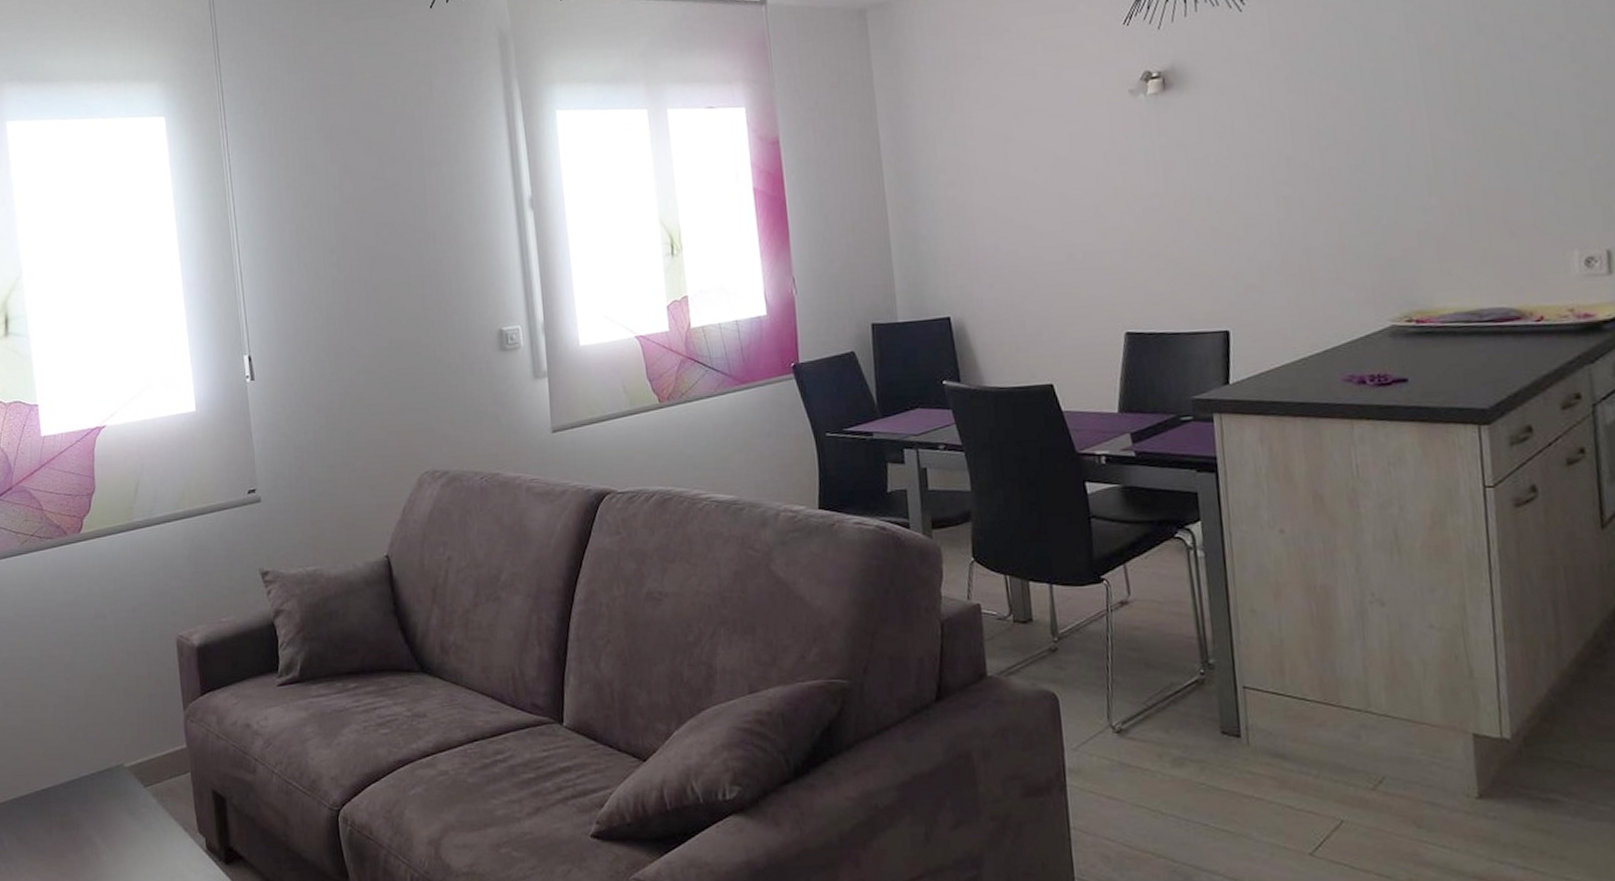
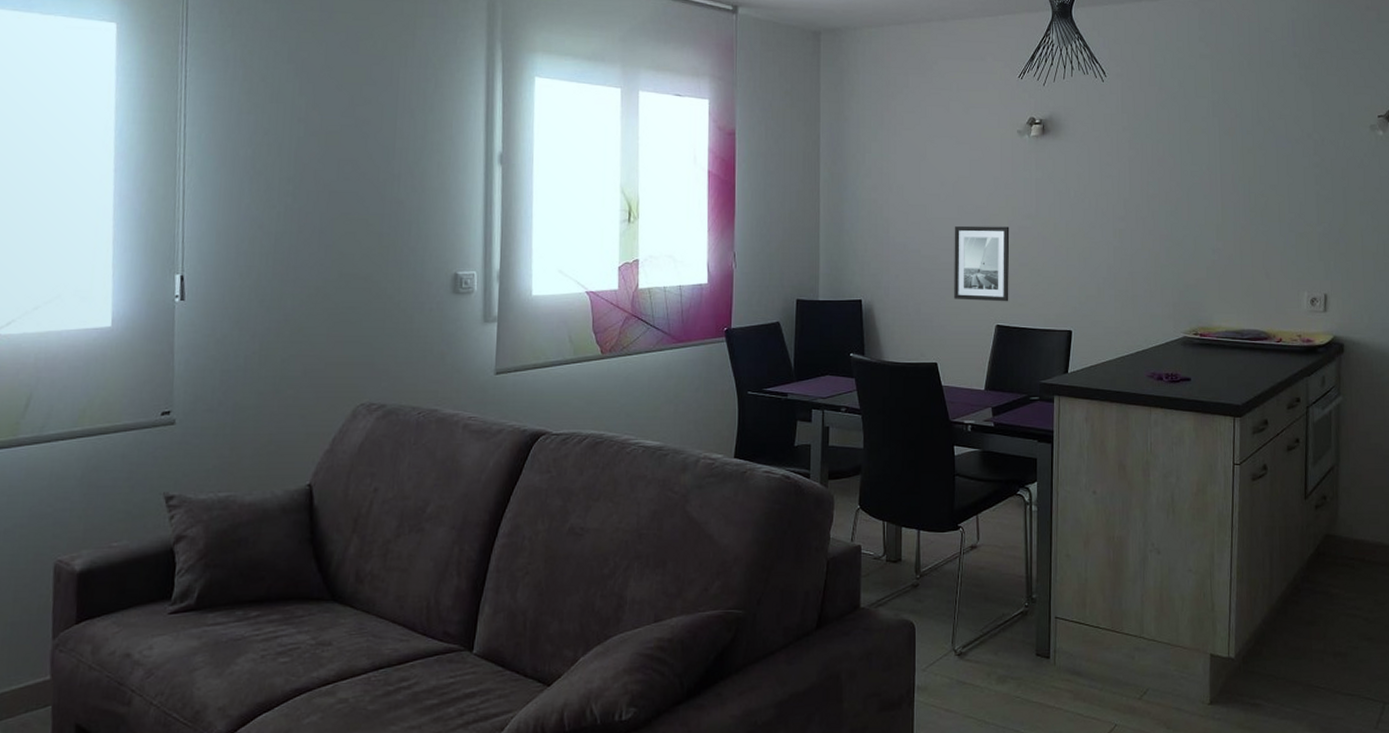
wall art: none [1057,210,1140,306] -> present [954,225,1010,302]

